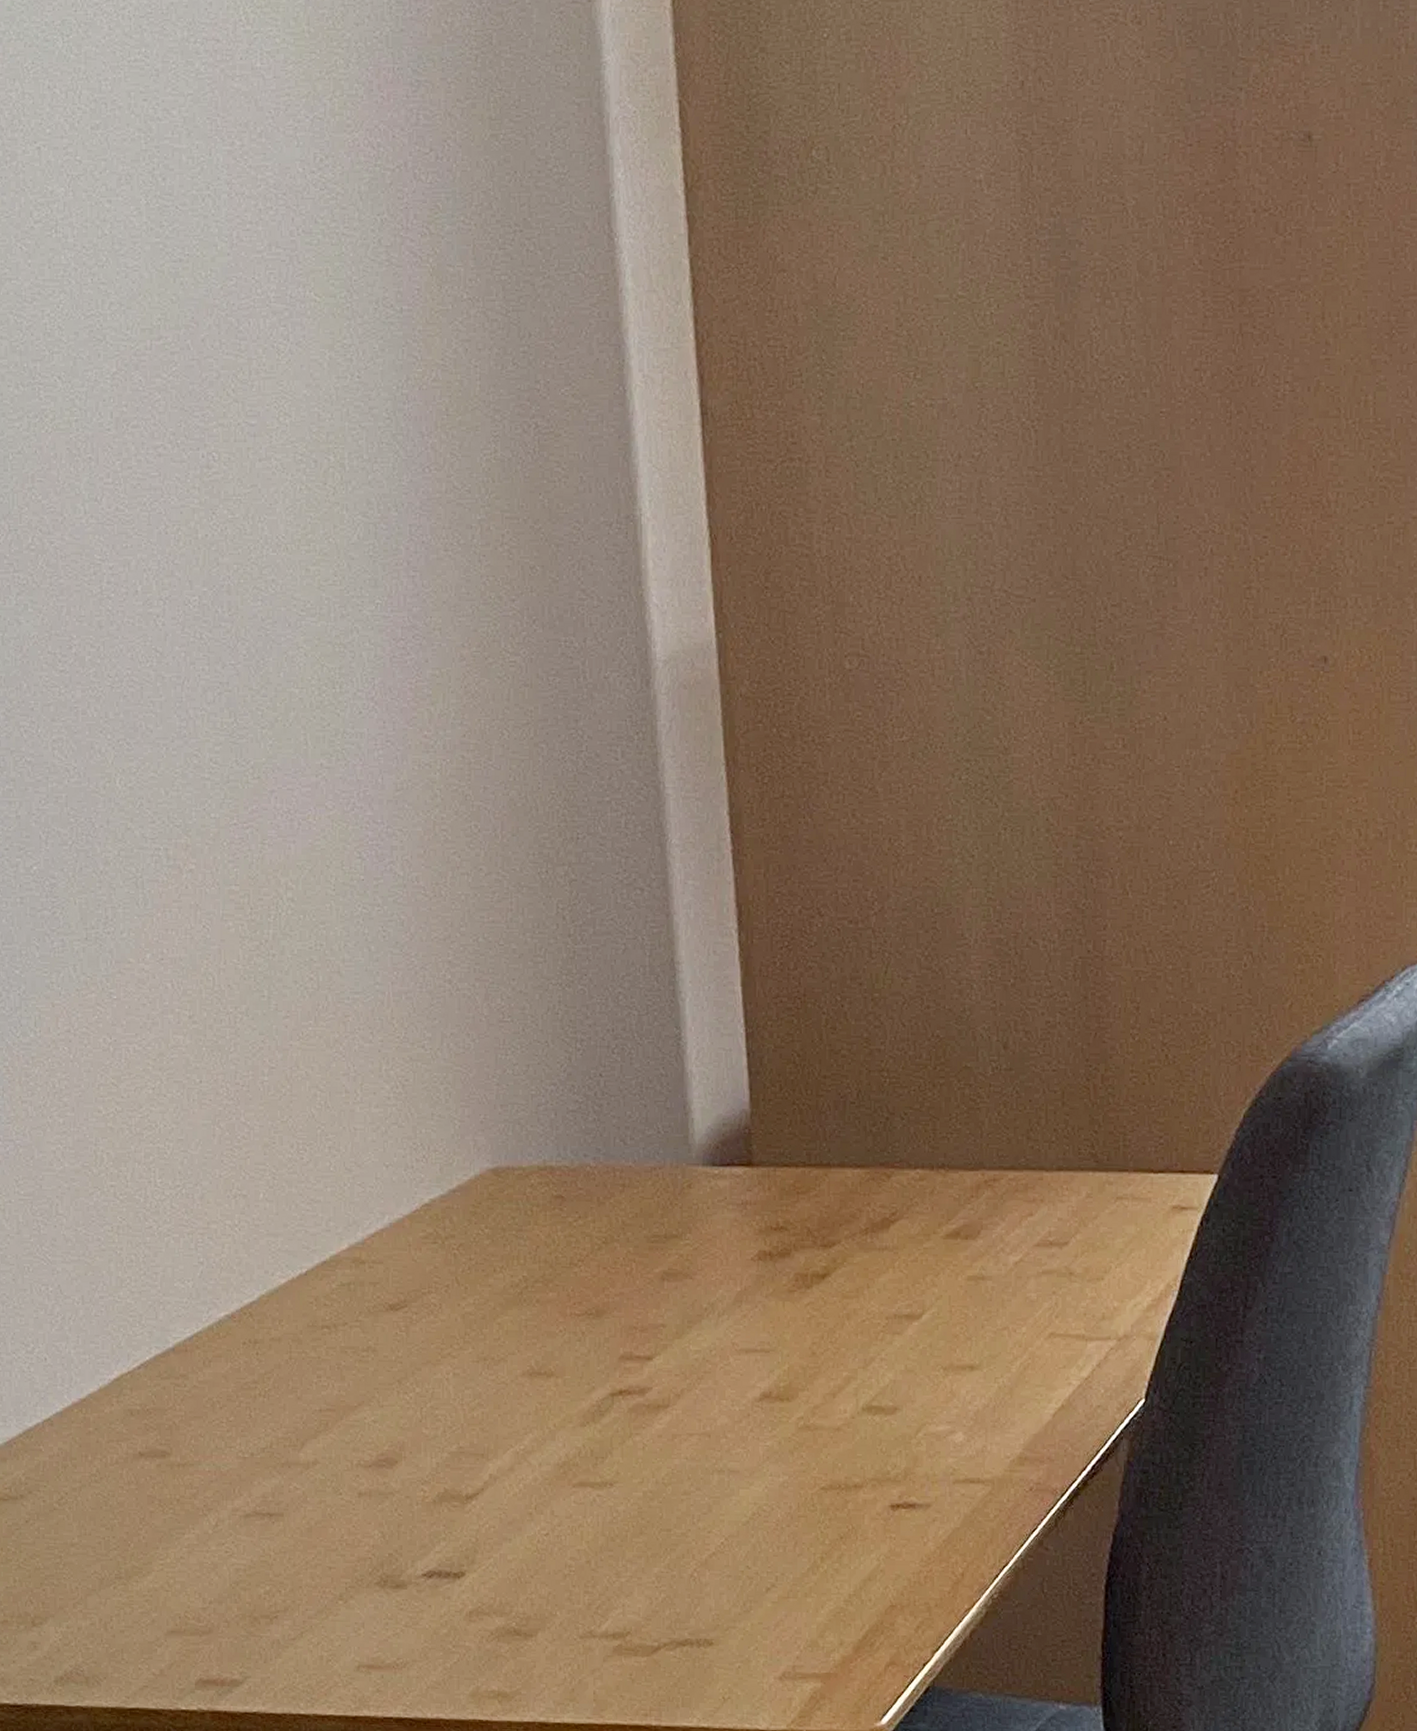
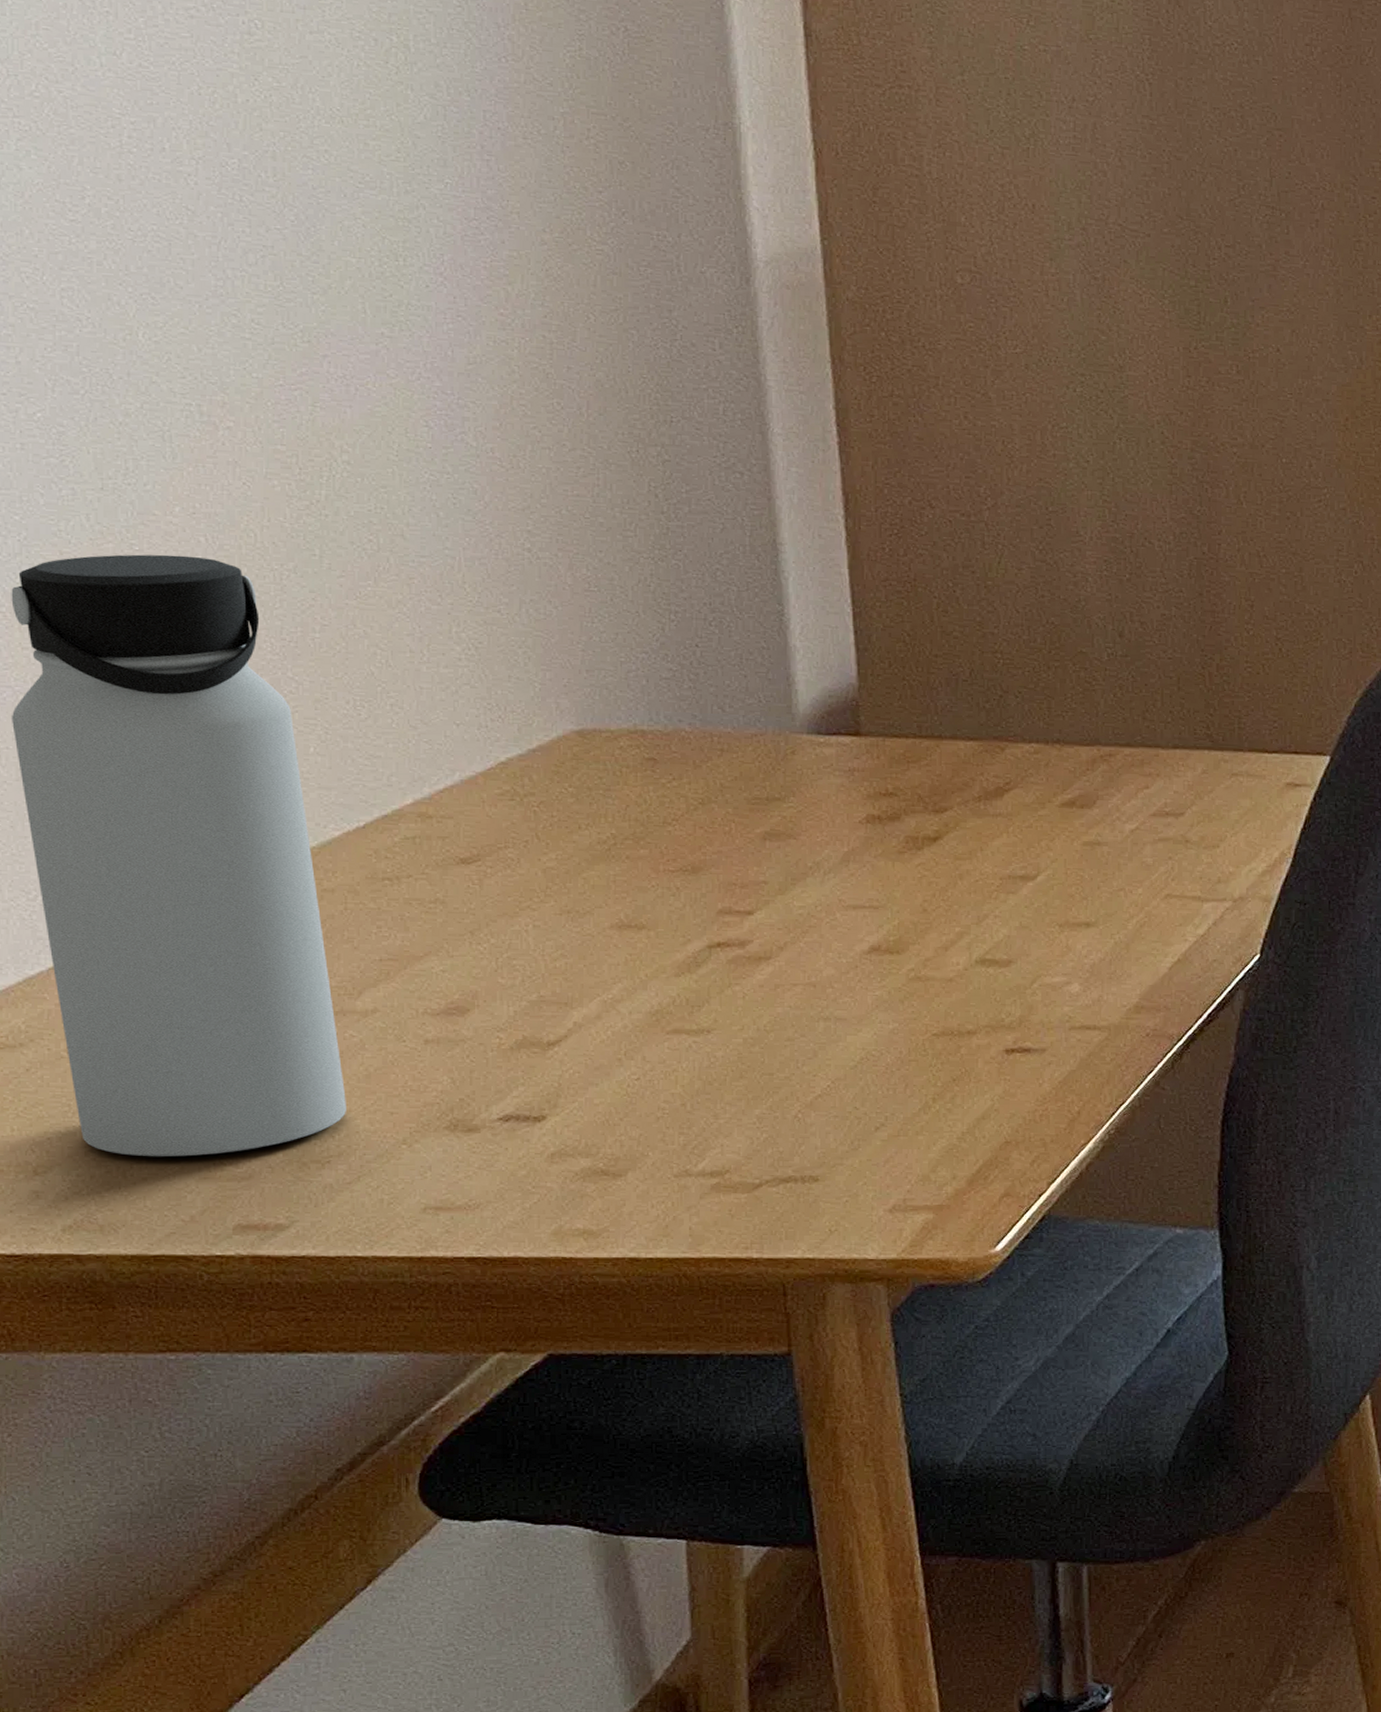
water bottle: none [13,1002,291,1610] -> present [11,554,346,1157]

